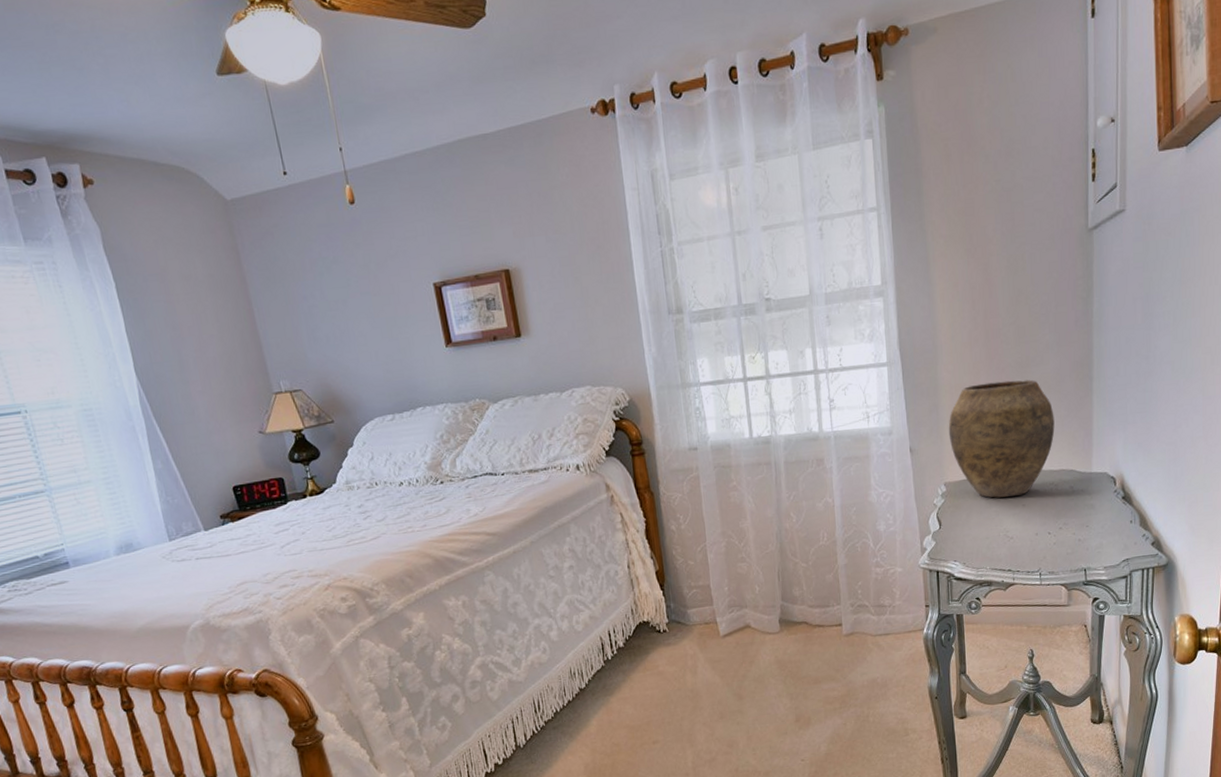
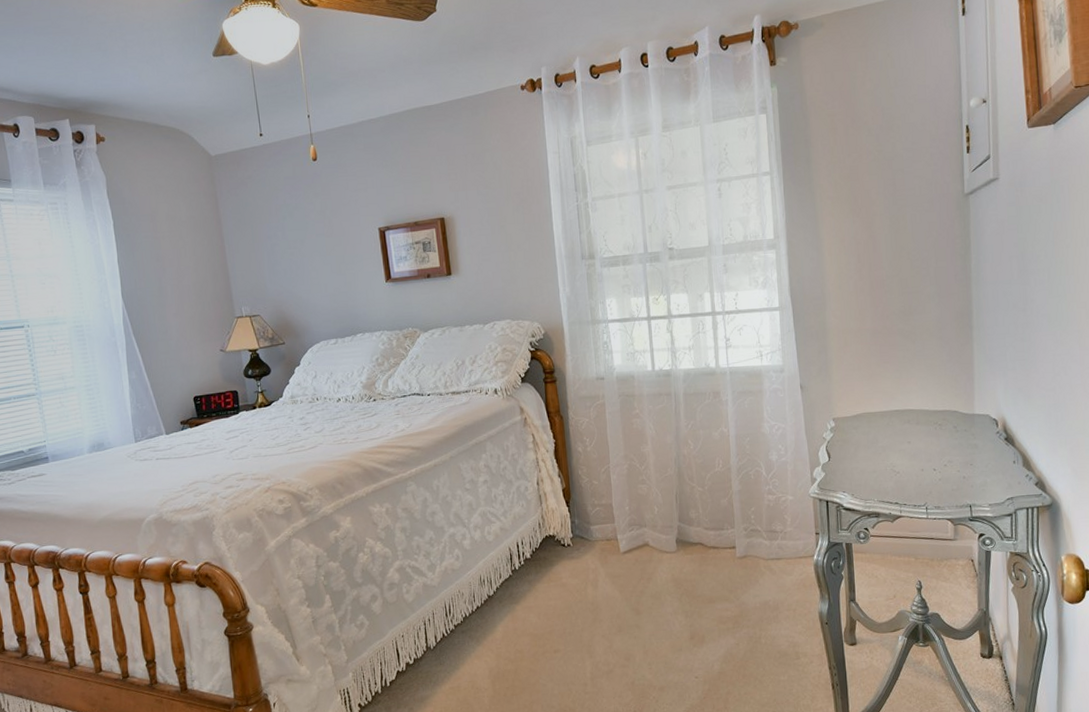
vase: present [948,379,1055,498] -> none [836,326,938,435]

